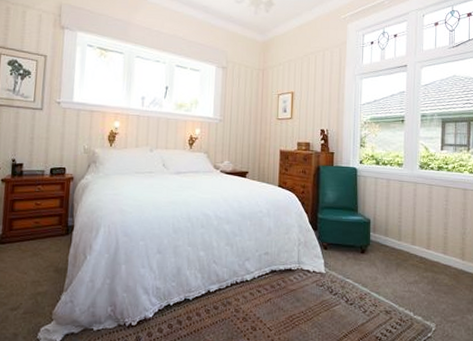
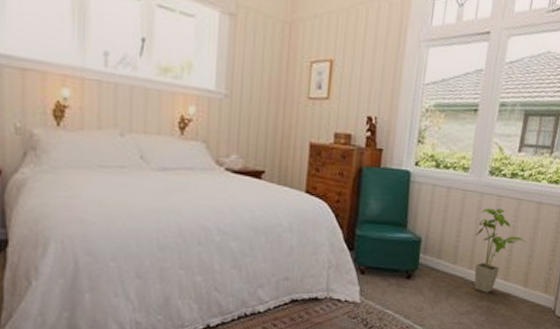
house plant: none [414,194,459,265] -> present [474,208,527,293]

